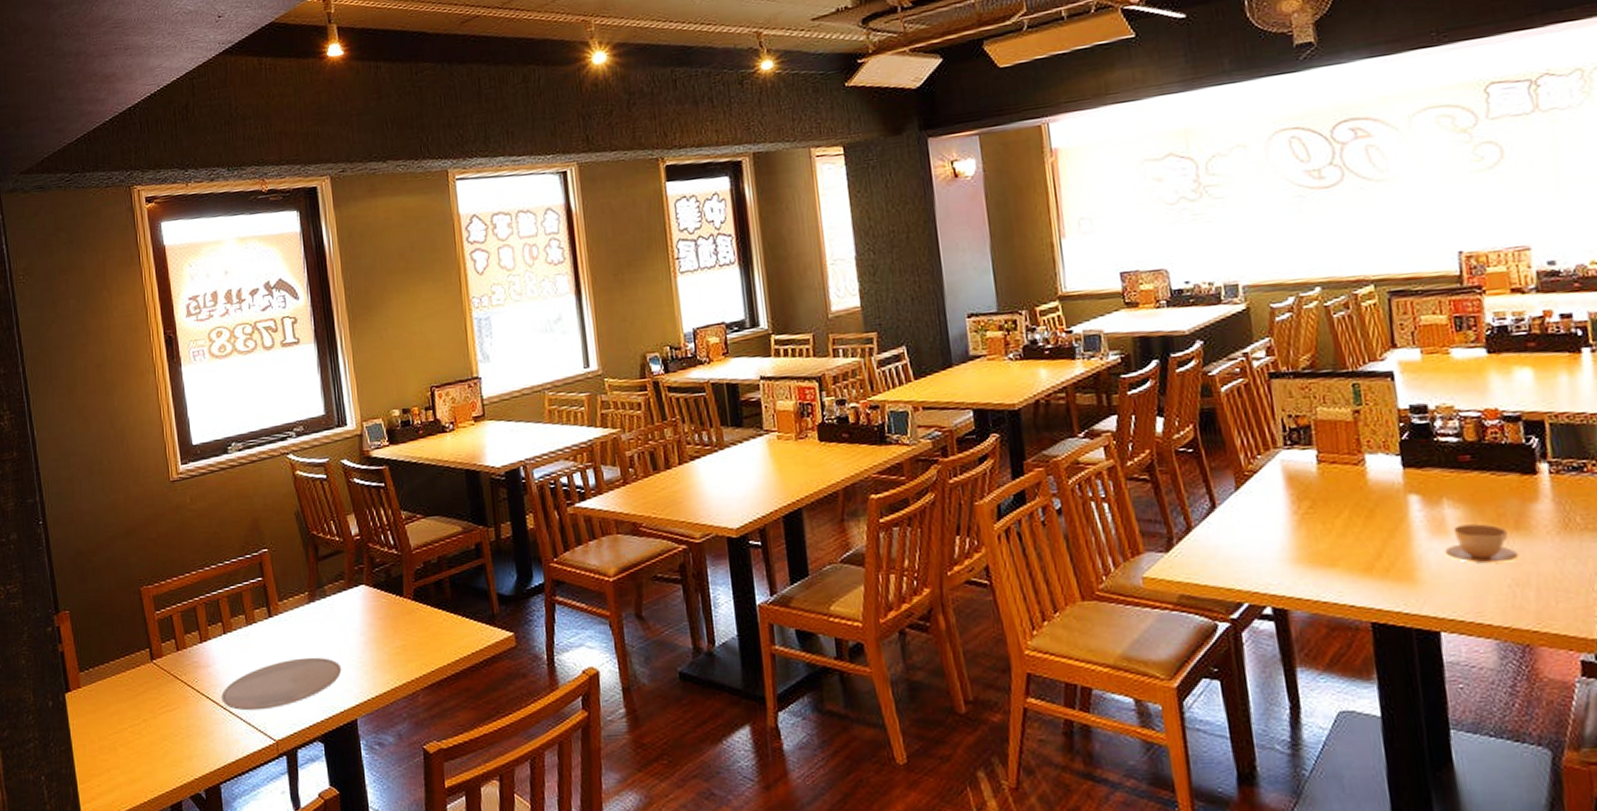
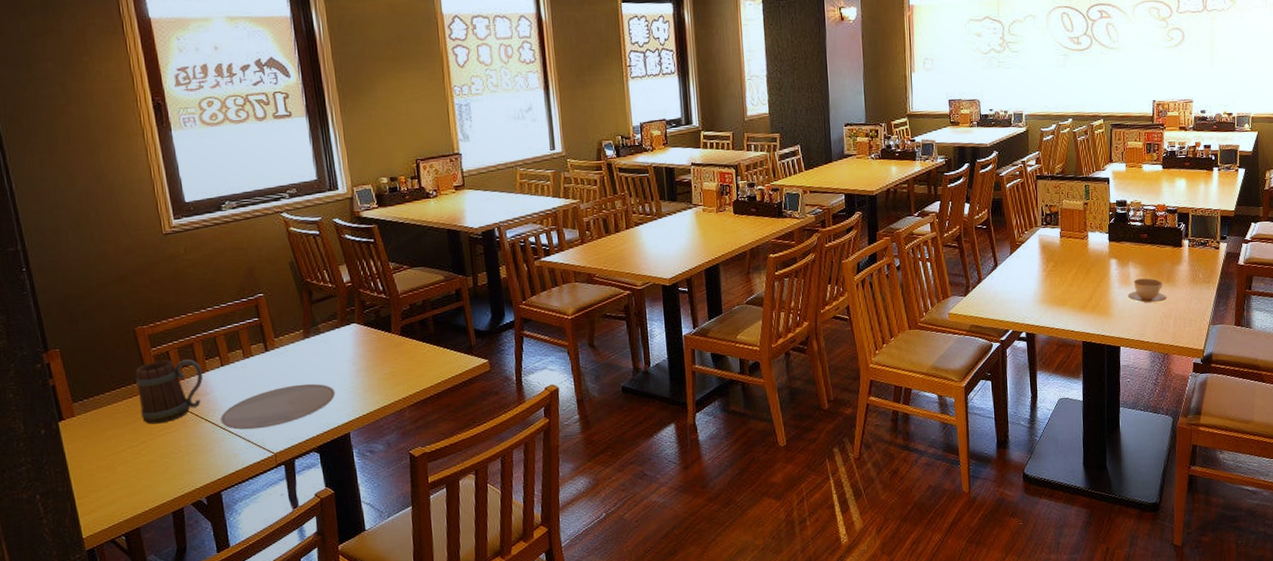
beer mug: none [139,625,206,700] -> present [135,359,204,425]

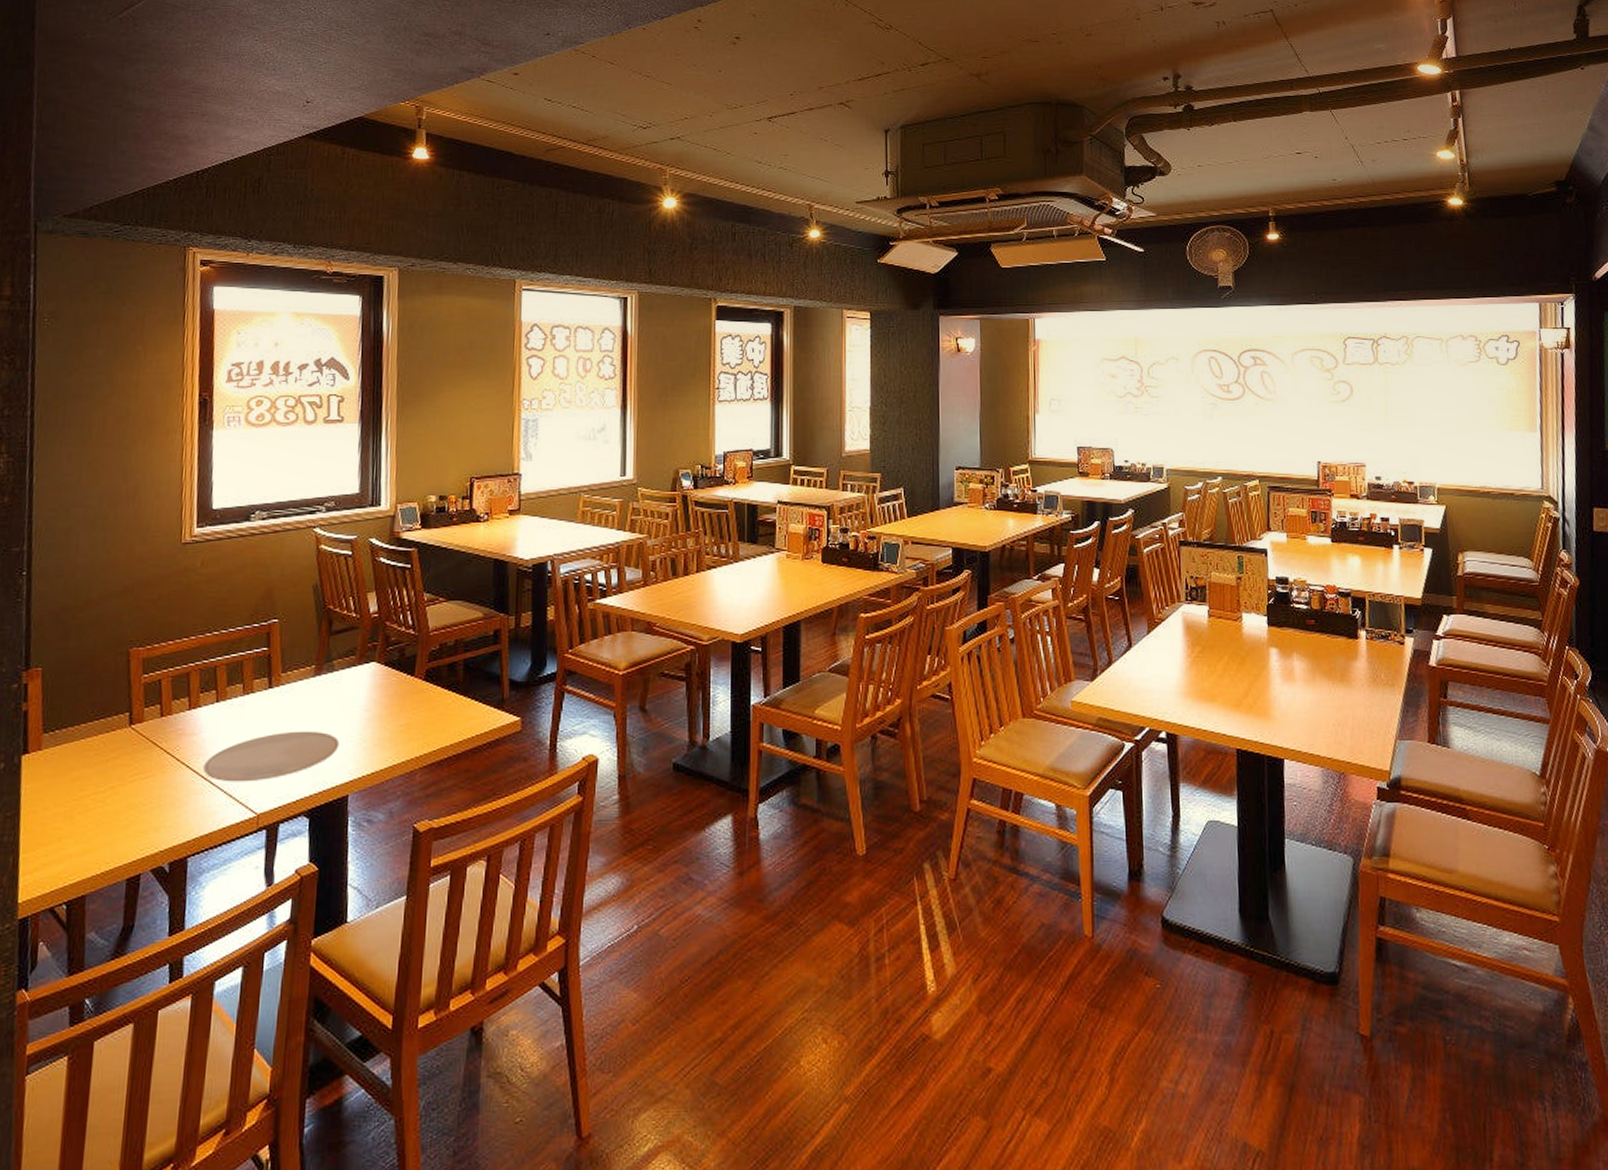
beer mug: present [135,359,204,425] -> none [115,690,195,767]
teacup: present [1127,278,1167,303] -> none [1291,675,1342,706]

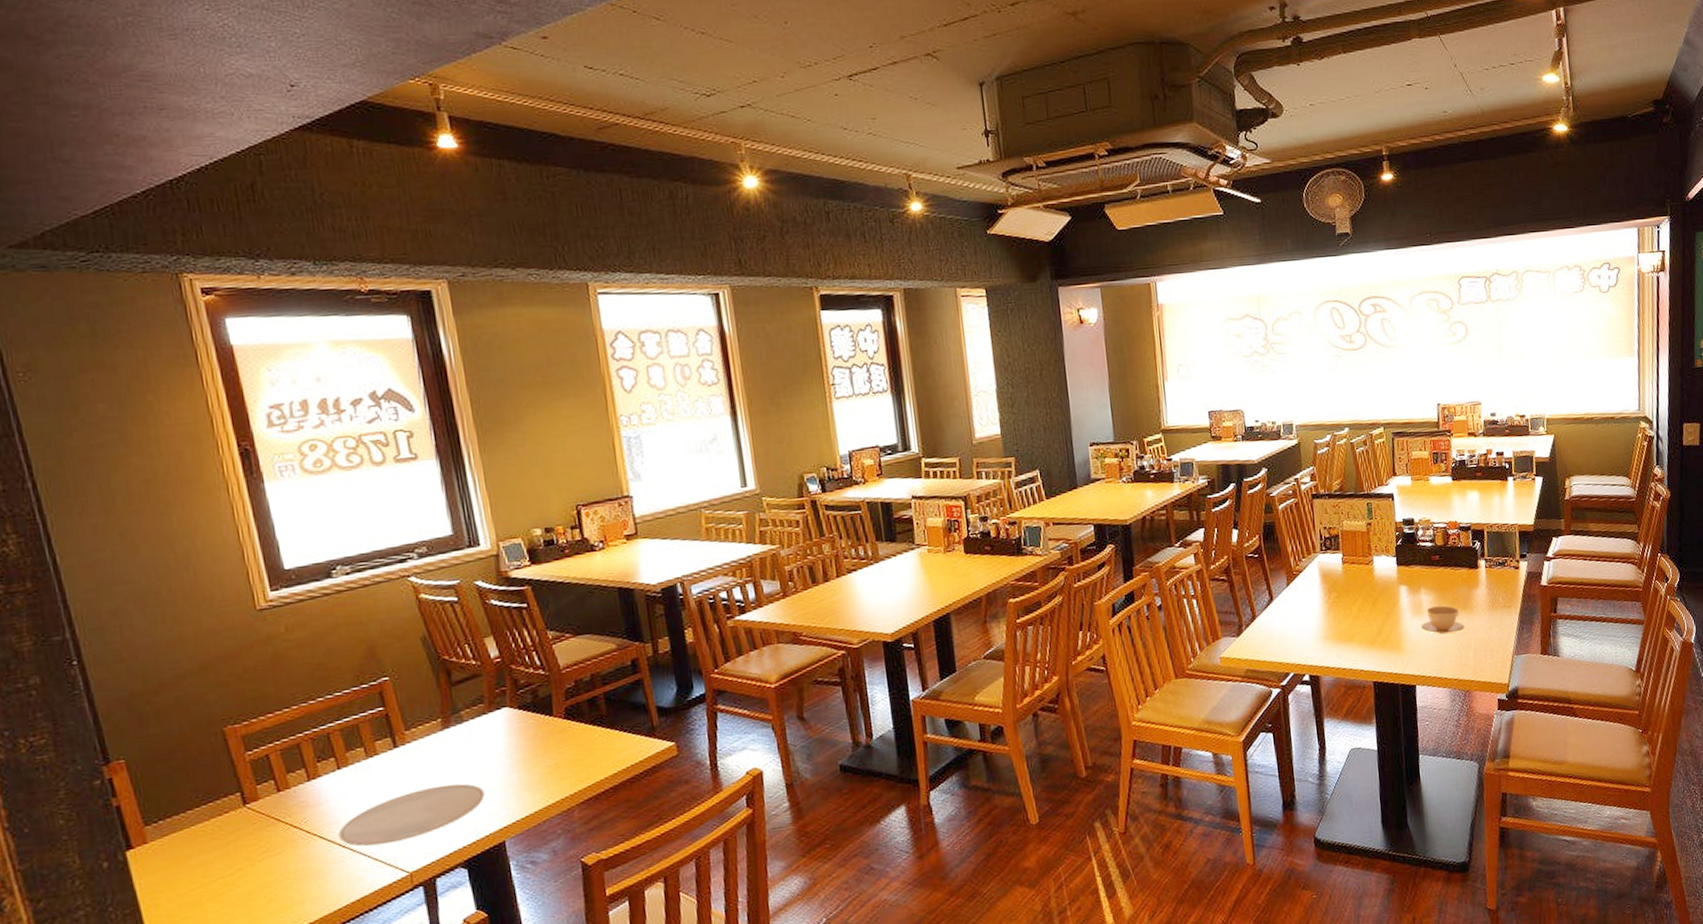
teacup: none [1291,675,1342,706] -> present [1420,605,1465,634]

